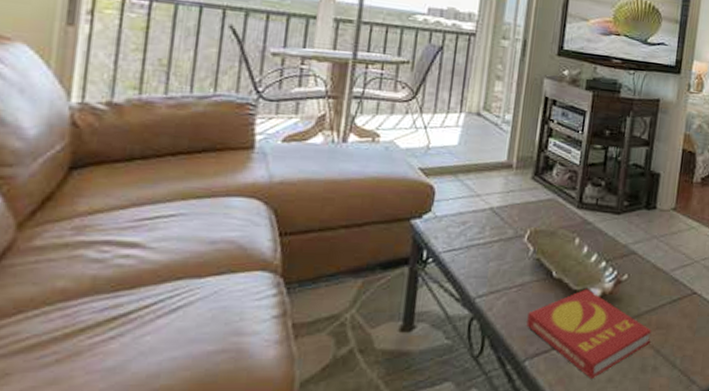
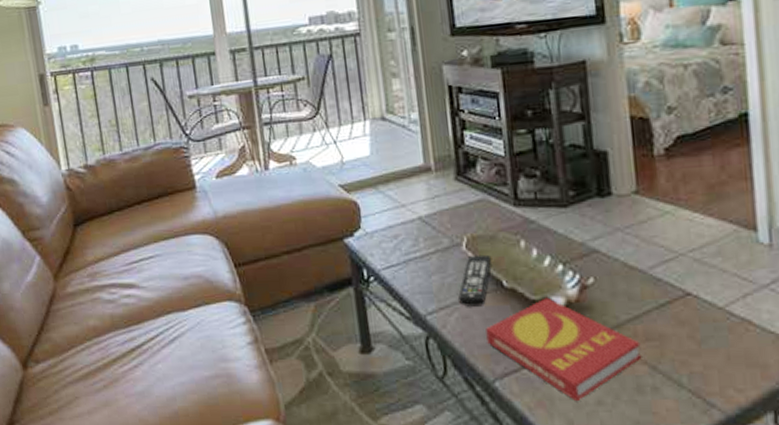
remote control: none [509,246,548,293] -> present [458,254,492,307]

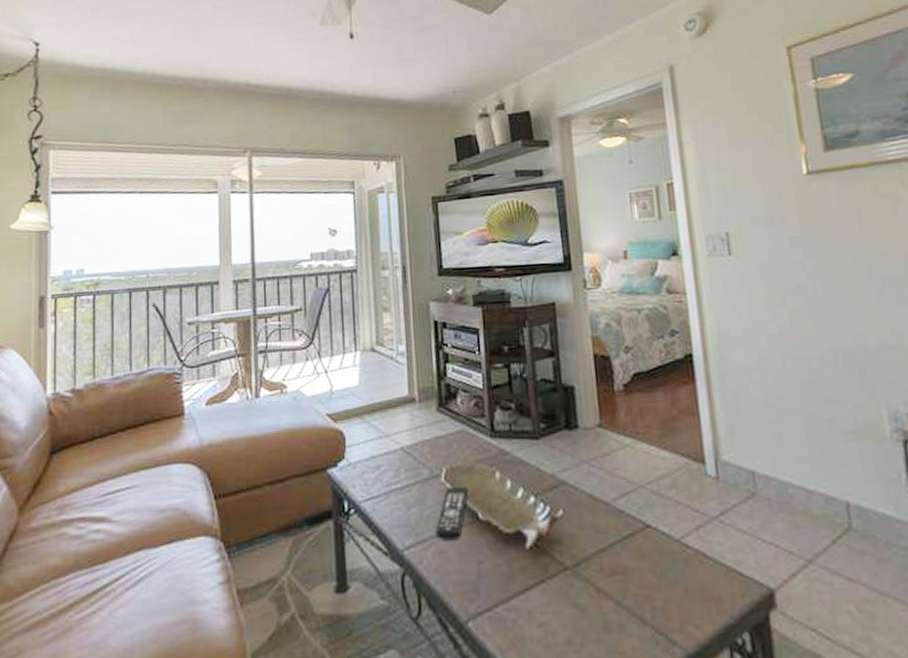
book: present [486,297,642,401] -> none [461,530,608,641]

